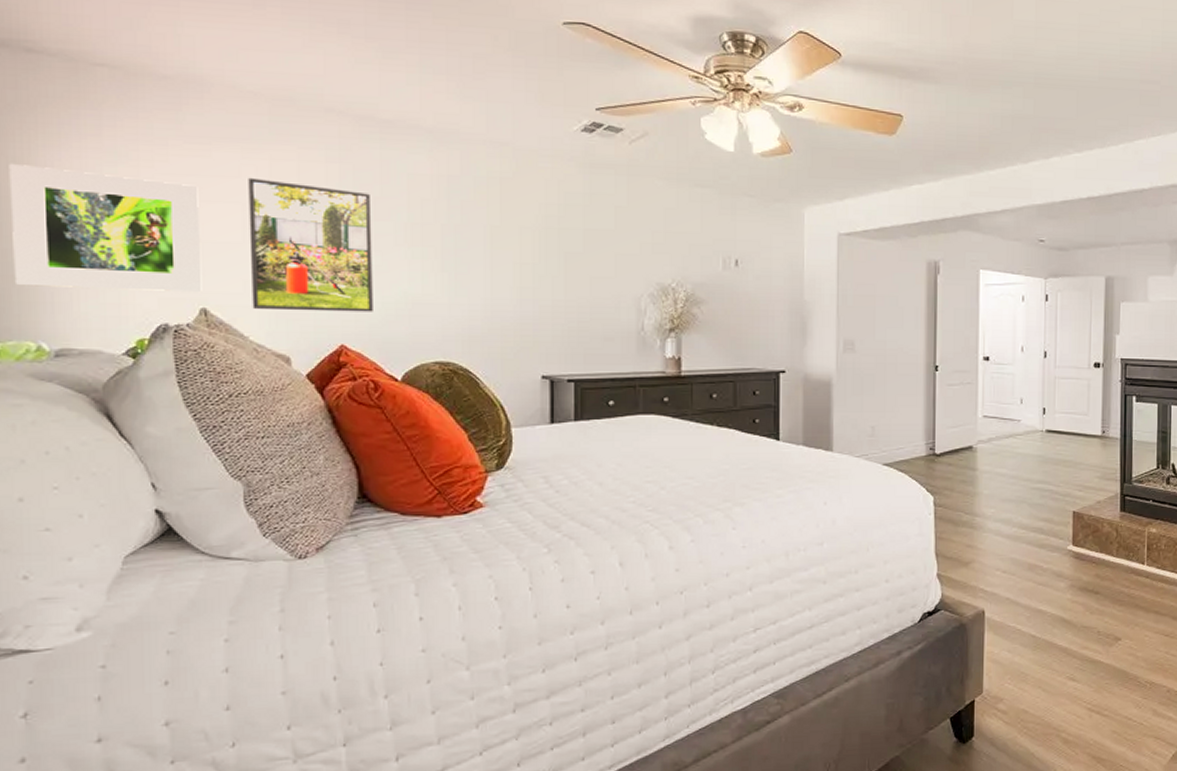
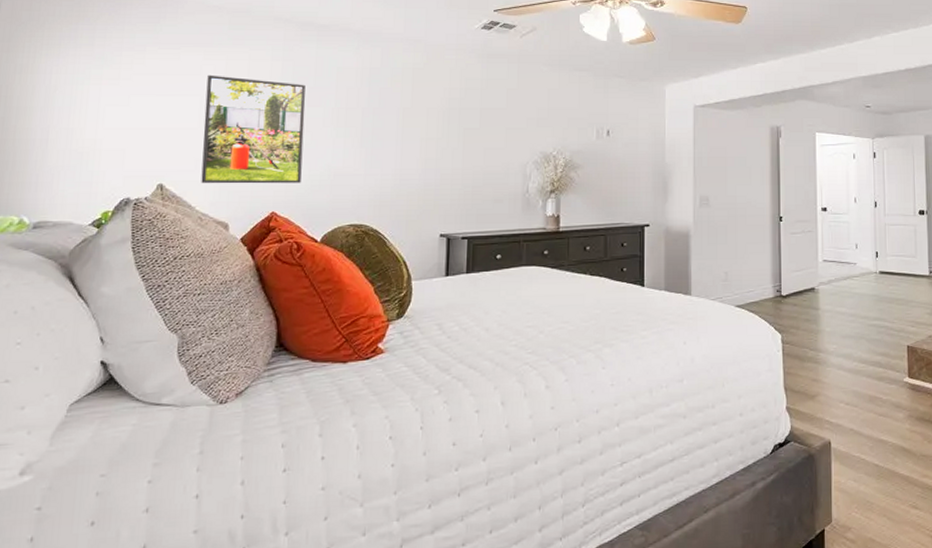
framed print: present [9,163,202,292] -> none [8,69,167,170]

